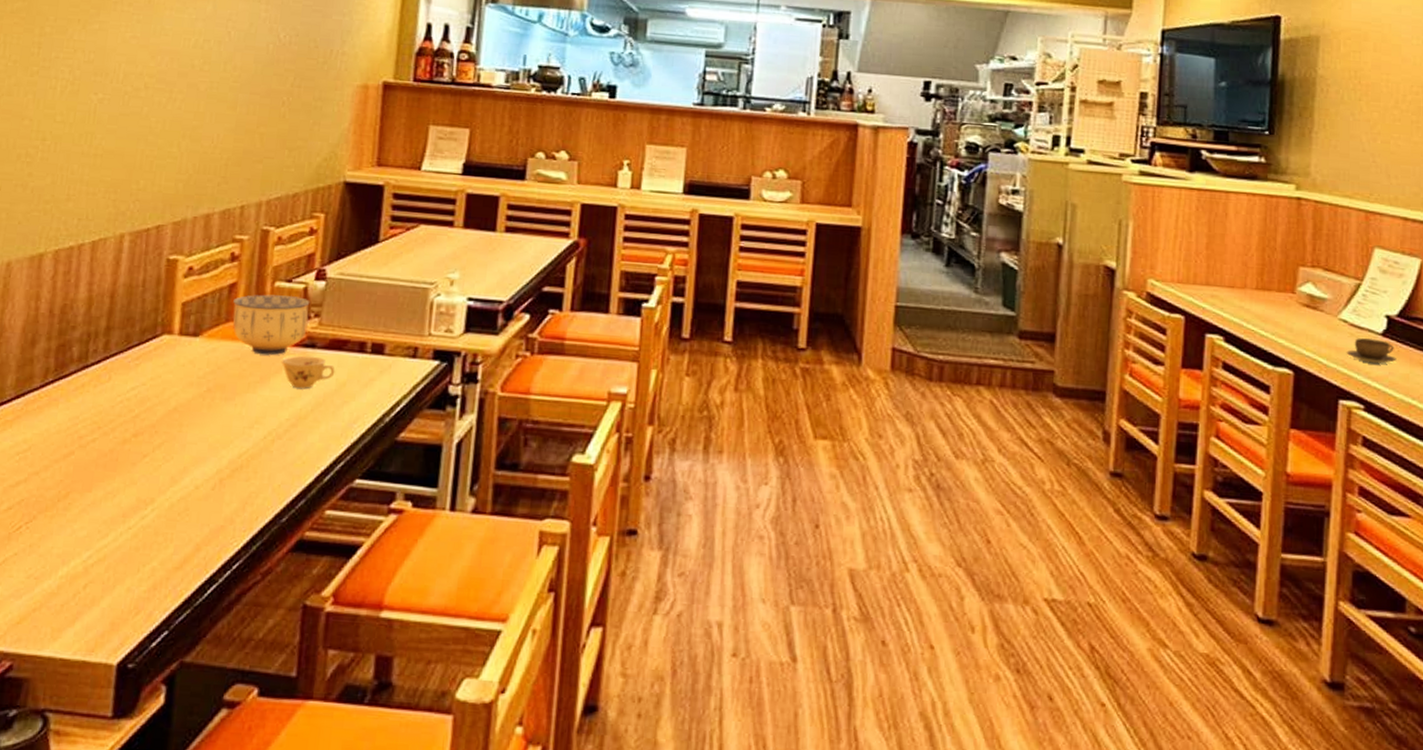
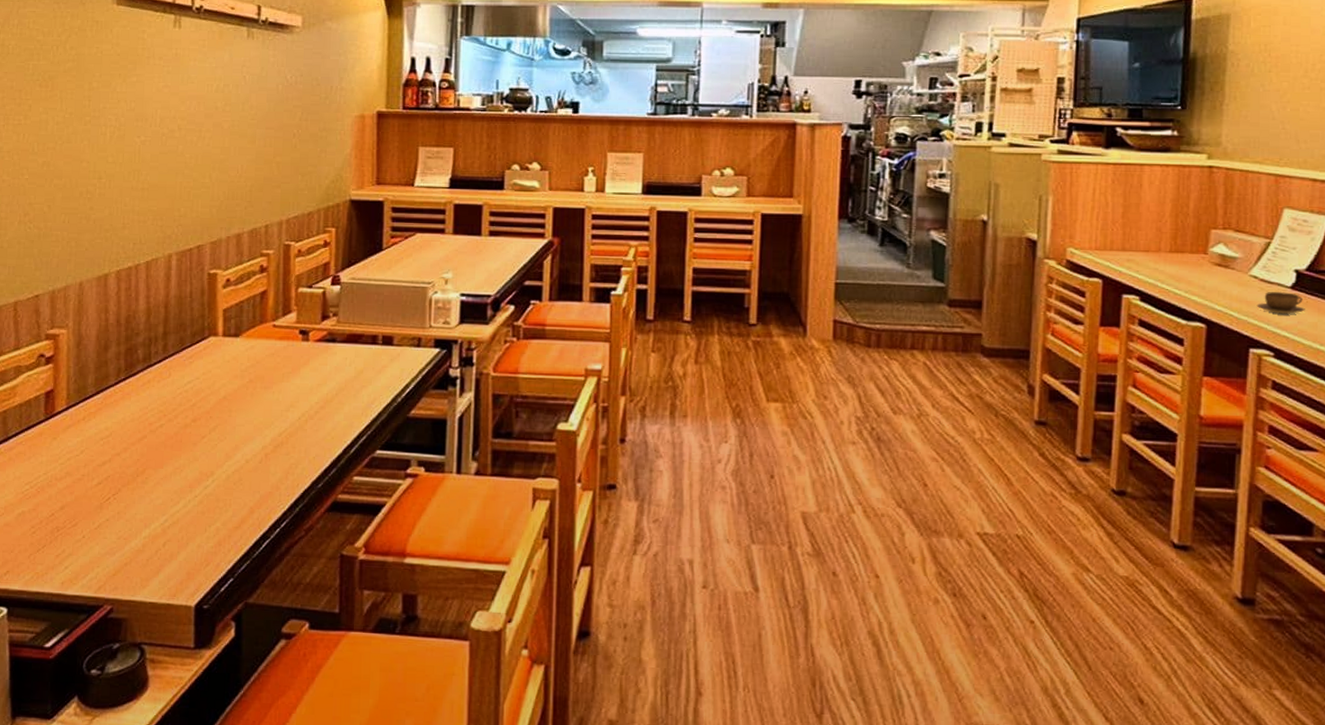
bowl: present [232,294,310,355] -> none [265,299,329,349]
teacup: present [282,355,335,389] -> none [309,349,354,376]

